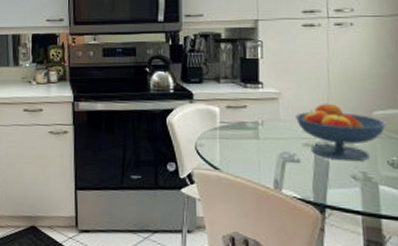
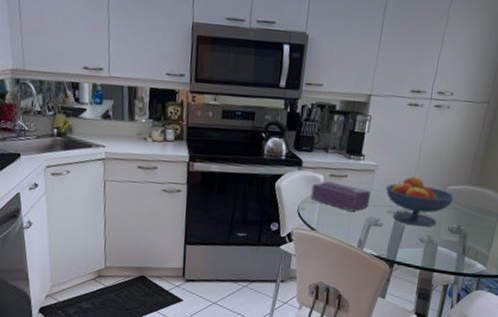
tissue box: none [208,113,279,146] -> present [310,181,371,211]

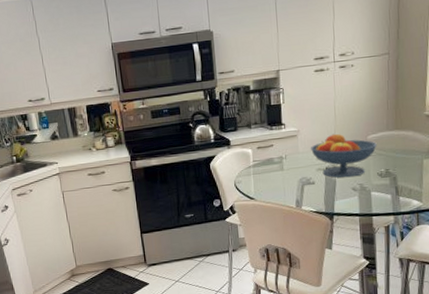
tissue box: present [310,181,371,211] -> none [243,153,299,176]

